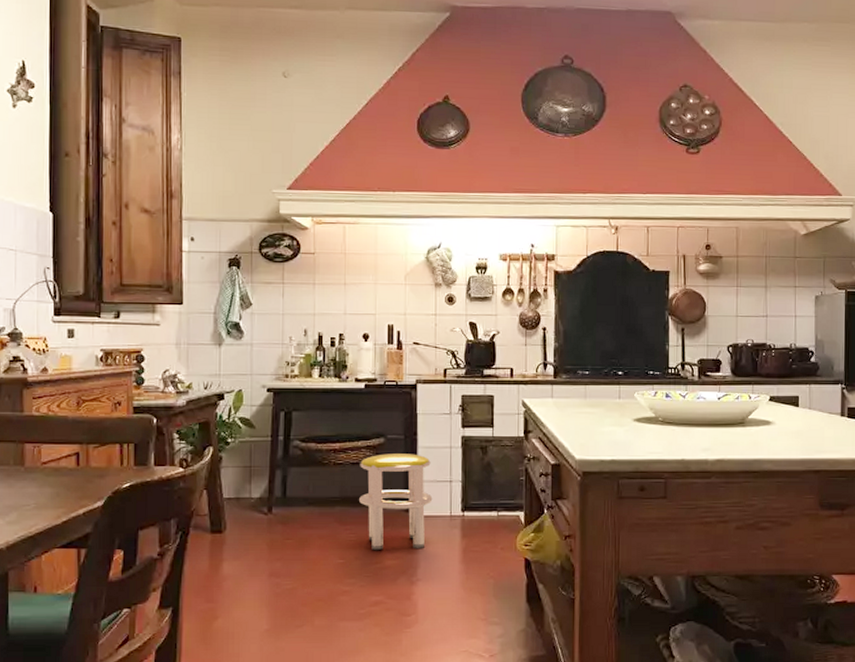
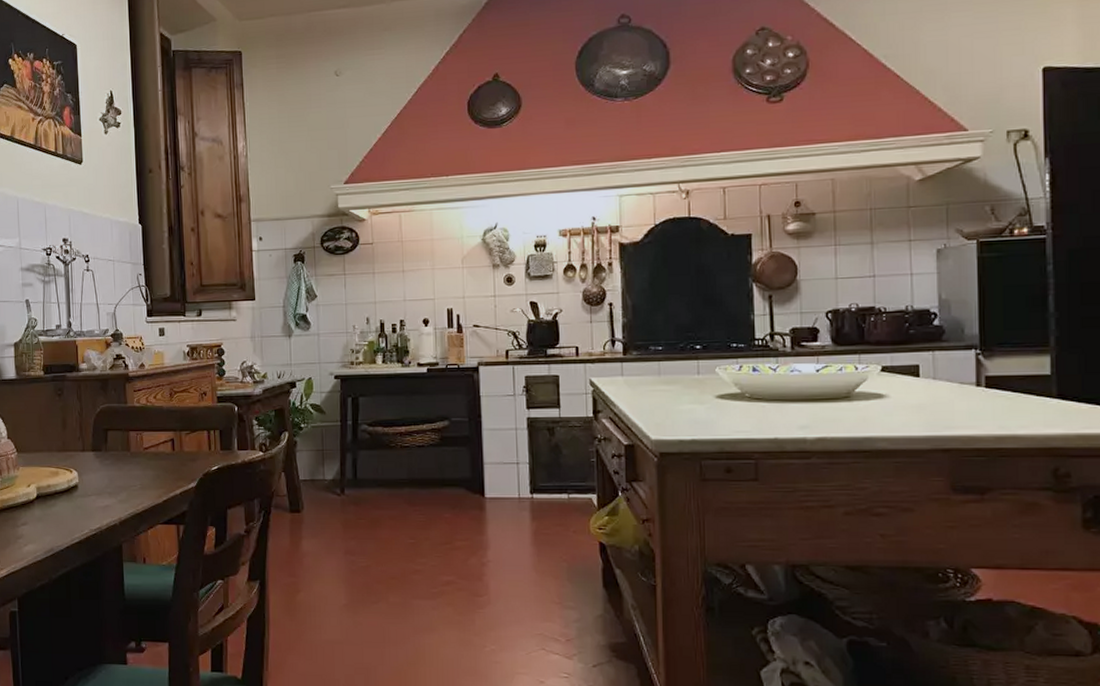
stool: present [359,454,433,551] -> none [426,436,500,532]

